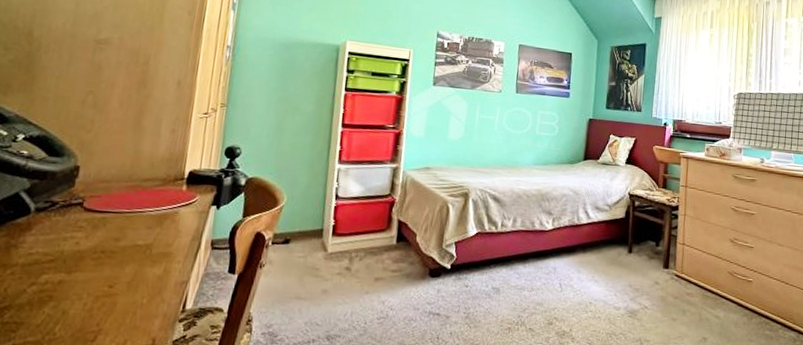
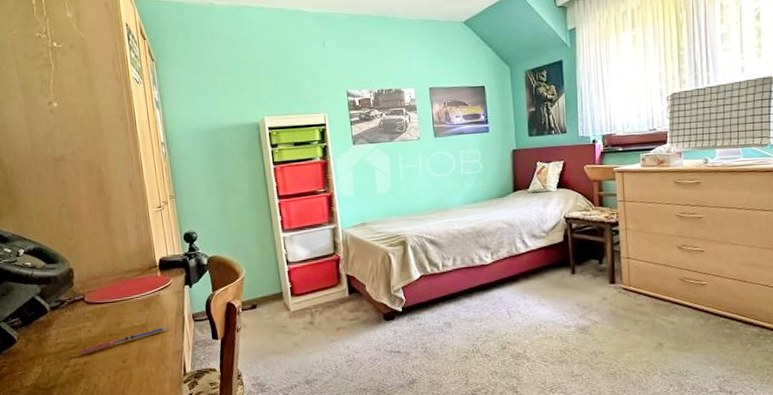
pen: none [57,251,179,271] -> present [80,327,169,354]

